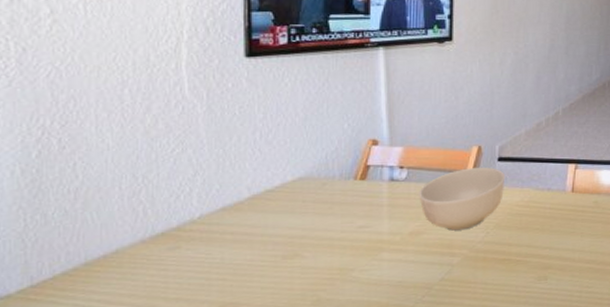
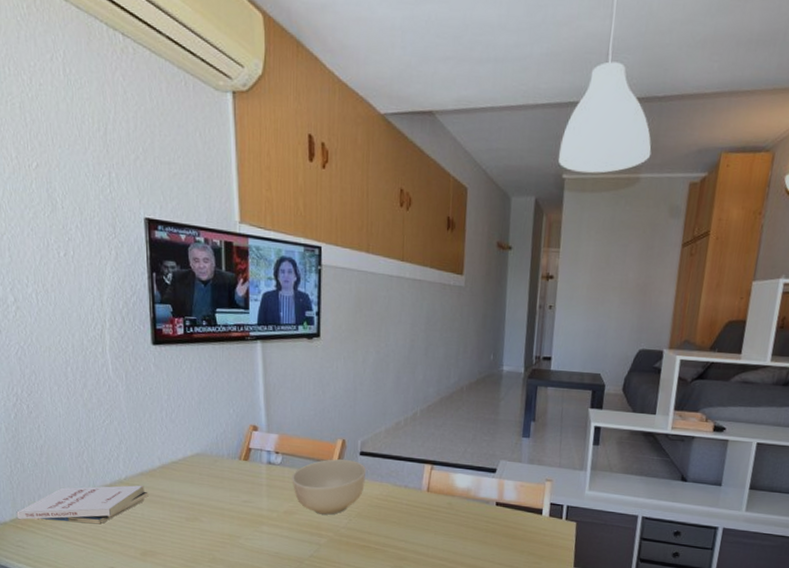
books: none [28,222,232,289] -> present [16,485,149,525]

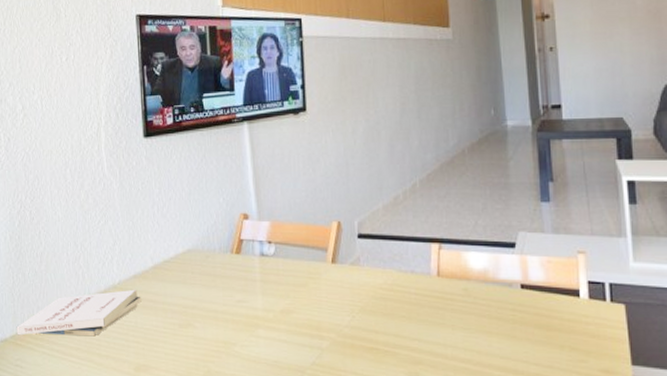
bowl: present [292,459,367,515] -> none [286,245,367,312]

